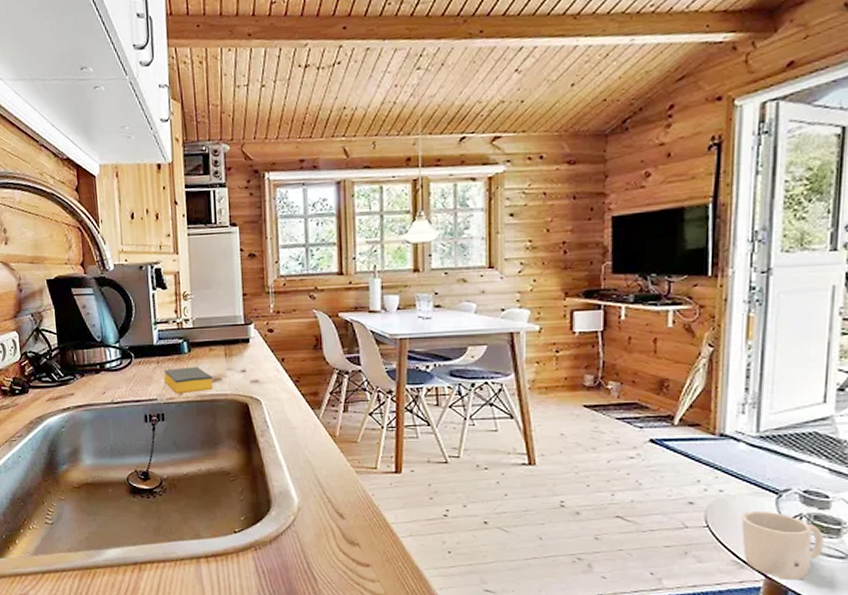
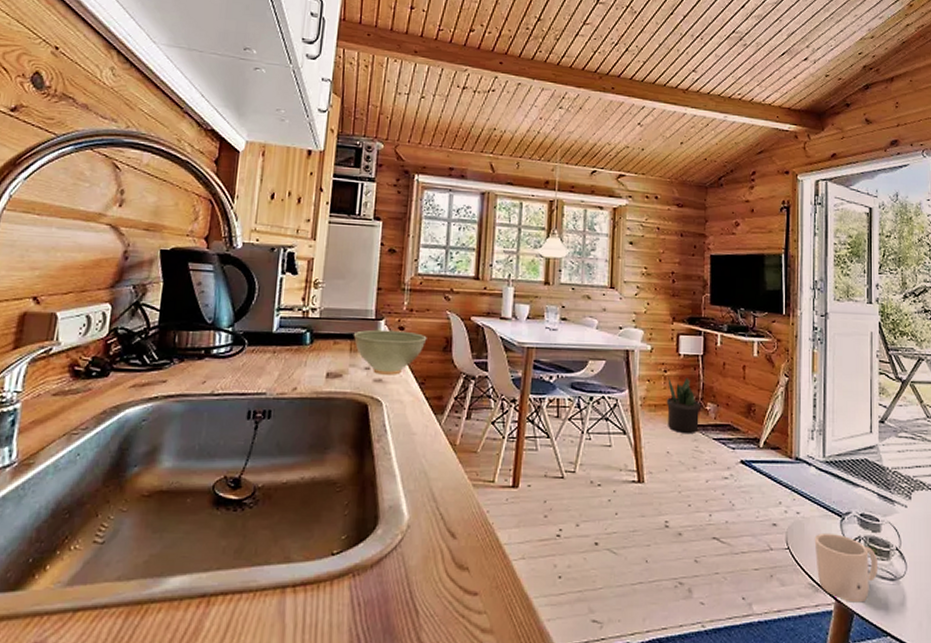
sponge: present [164,366,213,394] -> none [278,359,333,390]
bowl: none [226,333,297,376] -> present [353,329,427,375]
planter: none [558,356,600,414] -> present [666,376,701,433]

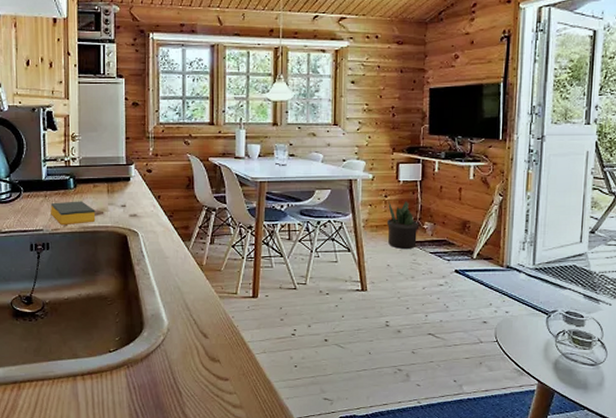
sponge: none [278,359,333,390] -> present [50,201,96,226]
bowl: present [353,329,427,375] -> none [109,173,172,211]
mug: present [814,532,879,603] -> none [521,328,581,384]

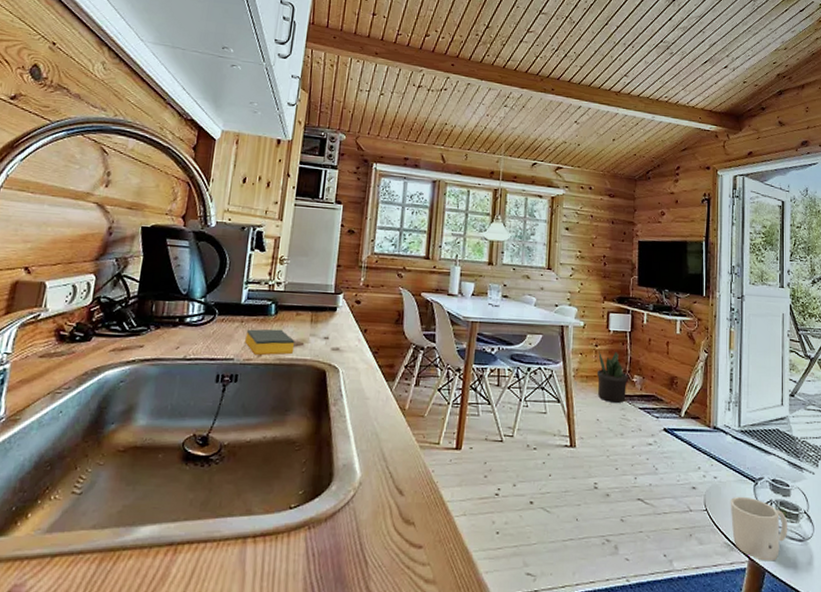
mug: none [521,328,581,384] -> present [730,496,788,561]

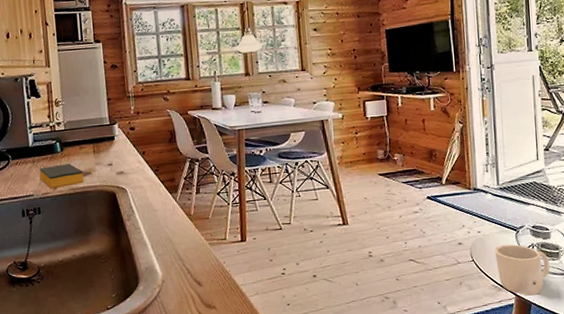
planter: present [596,350,628,403] -> none [359,136,390,181]

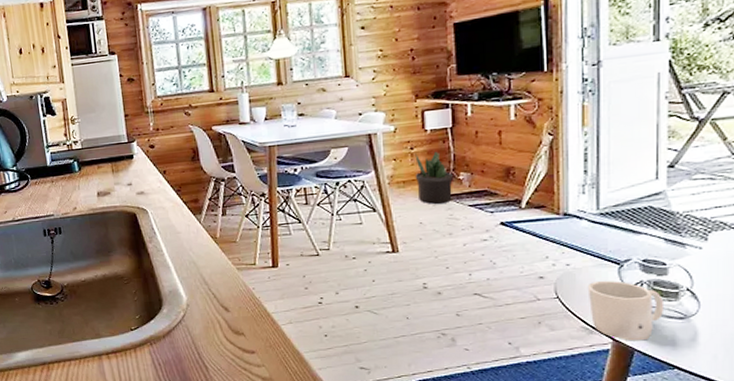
sponge: present [39,163,84,189] -> none [58,183,103,209]
planter: none [359,136,390,181] -> present [415,151,453,204]

